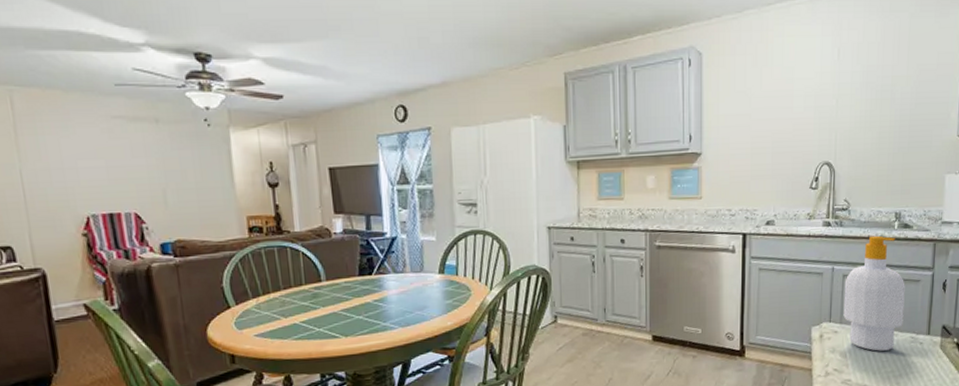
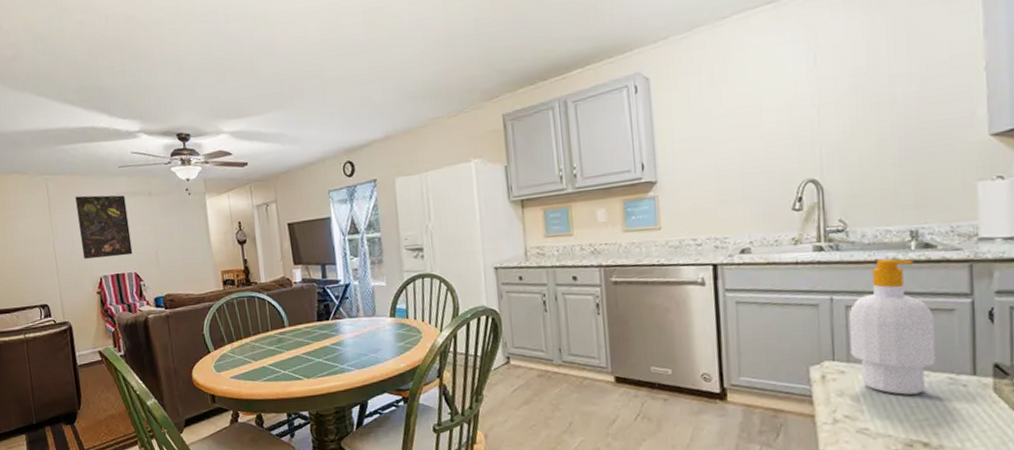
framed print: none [53,115,133,194] -> present [75,195,133,259]

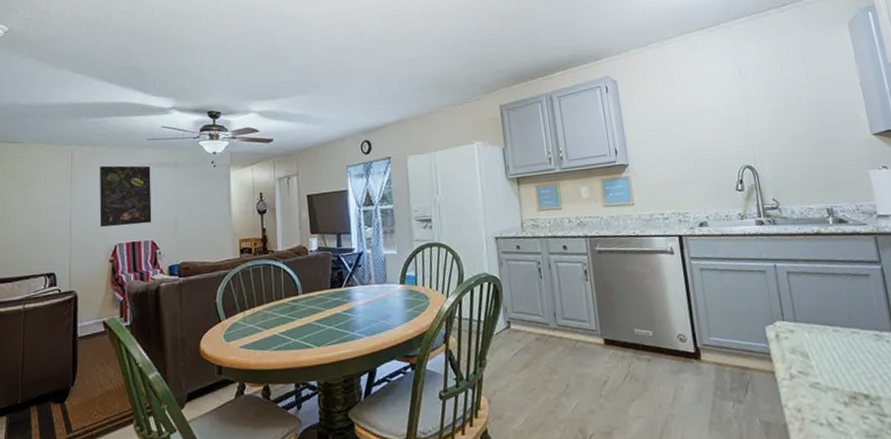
soap bottle: present [848,259,936,395] -> none [790,232,863,351]

